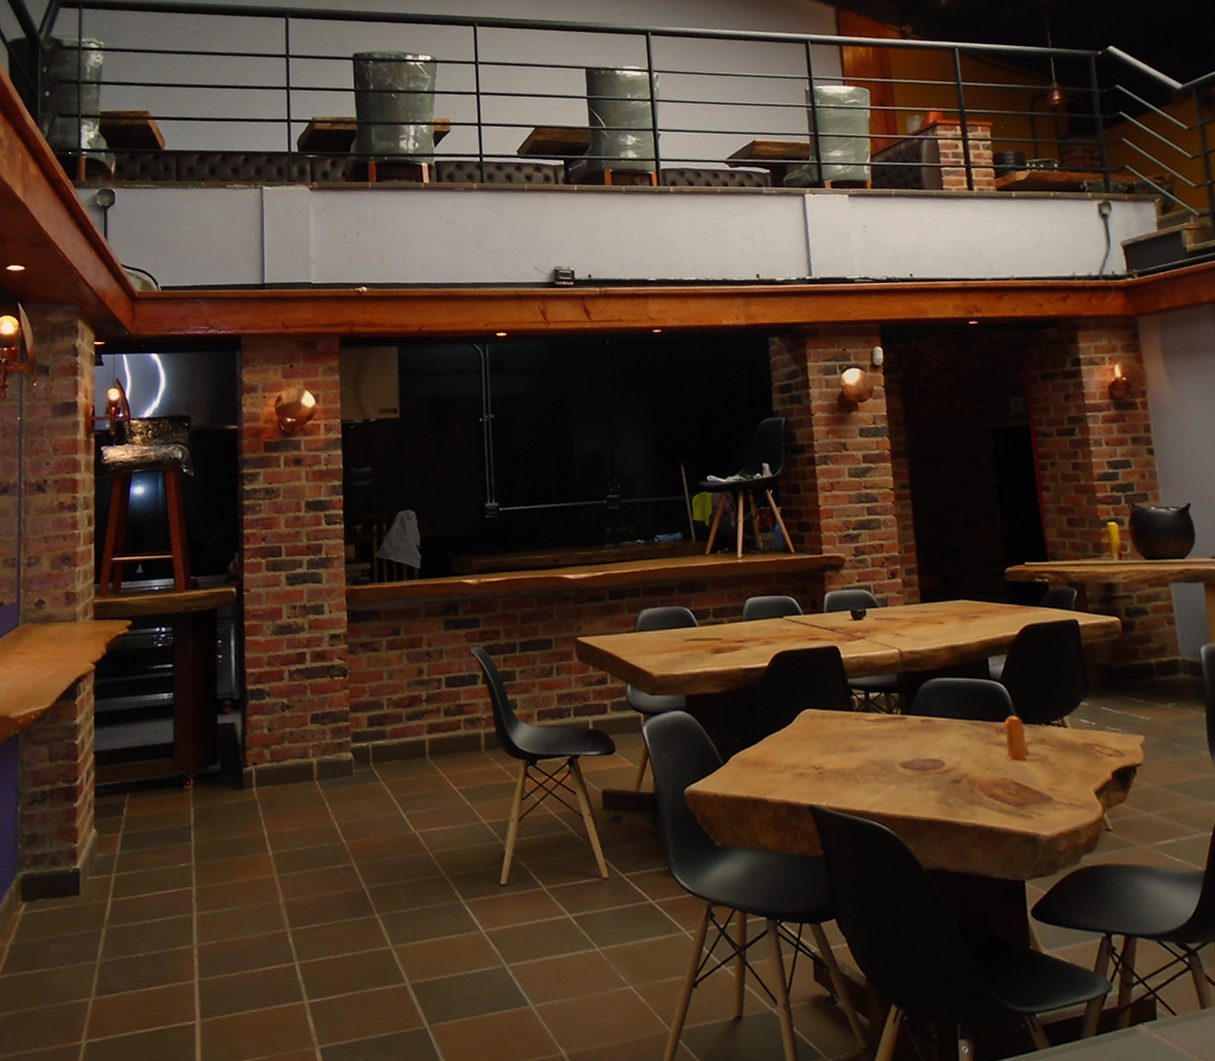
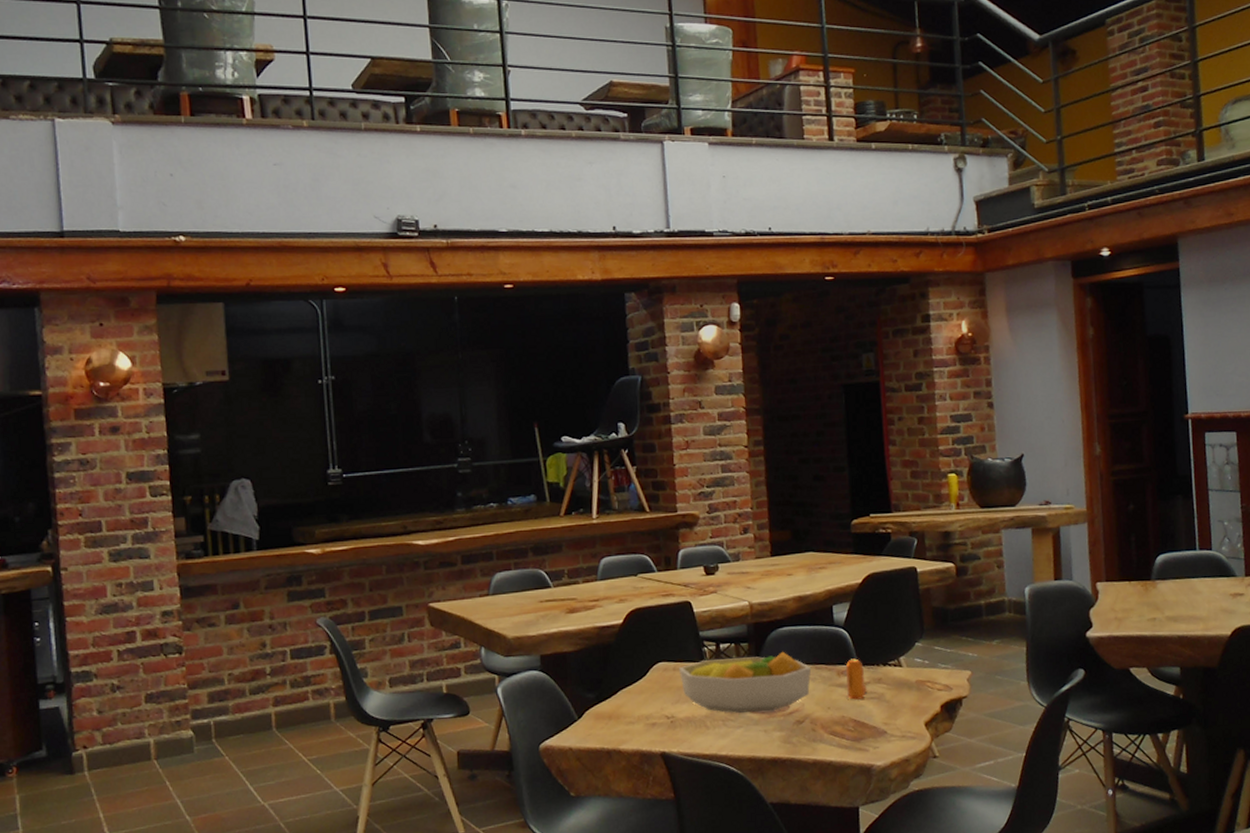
fruit bowl: none [826,704,967,768] -> present [678,651,812,713]

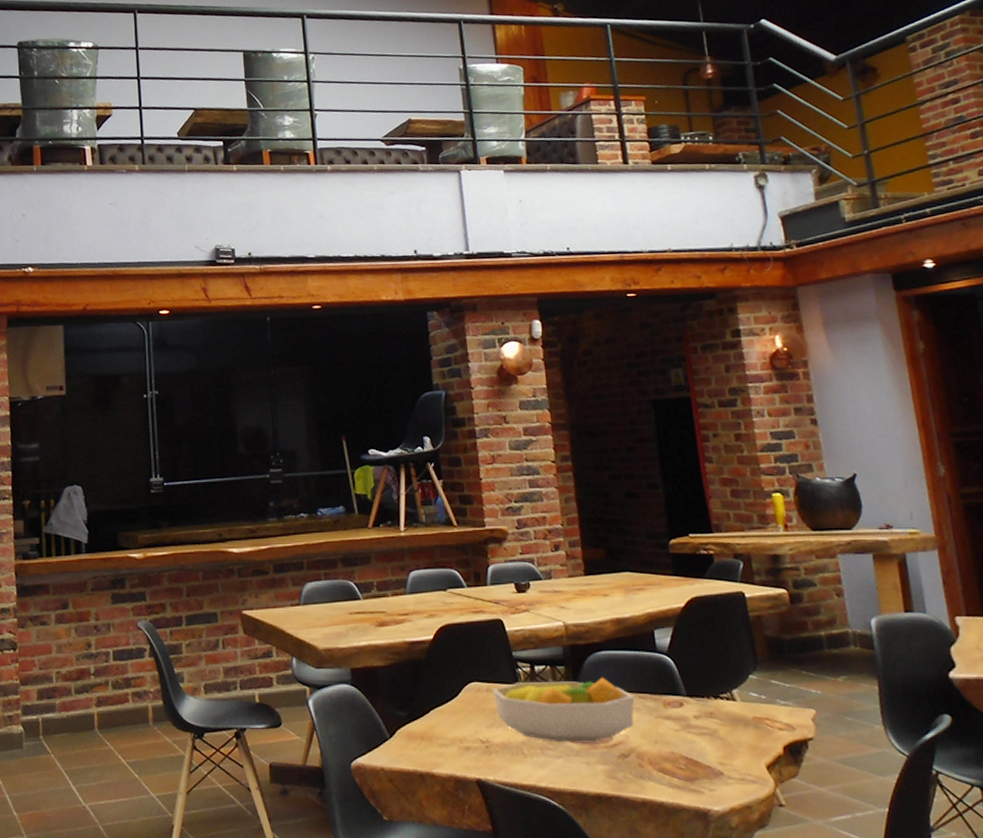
pepper shaker: present [845,658,867,701] -> none [672,689,698,736]

